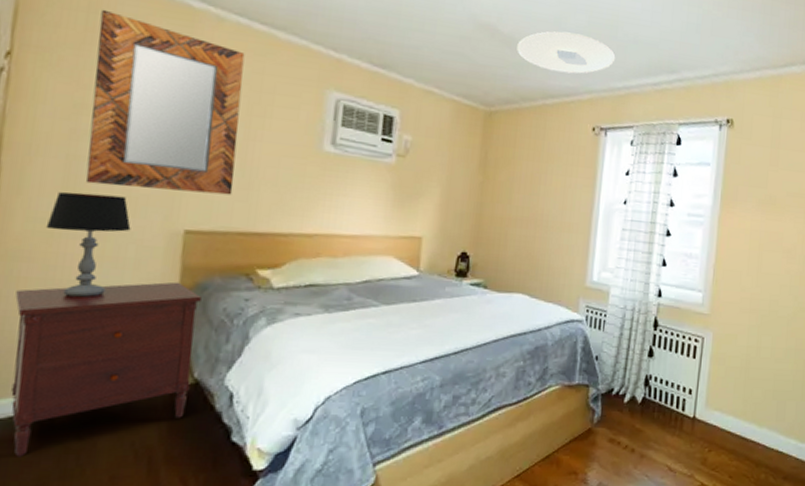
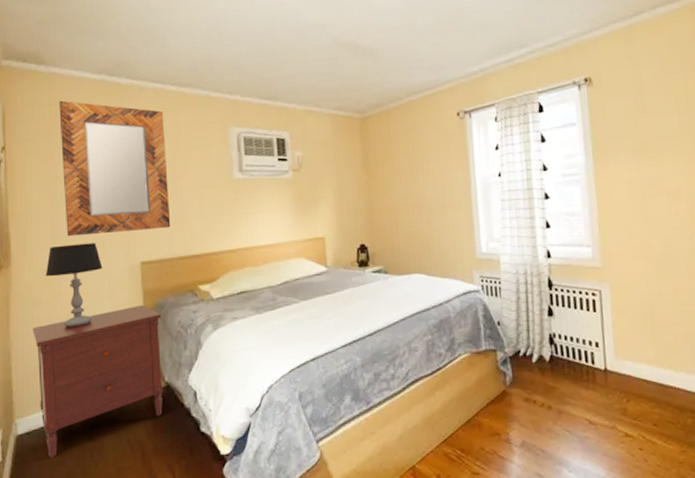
ceiling light: present [517,31,616,74] -> none [377,32,467,71]

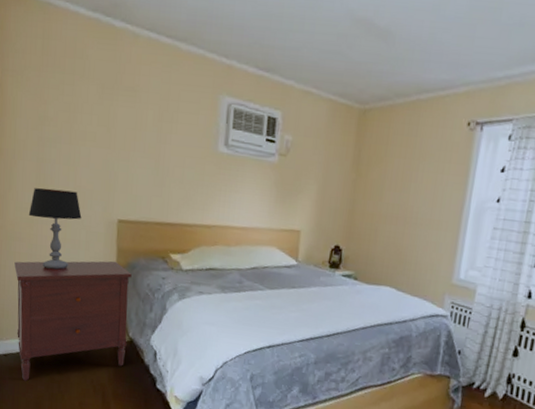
home mirror: present [59,100,171,237] -> none [50,35,155,191]

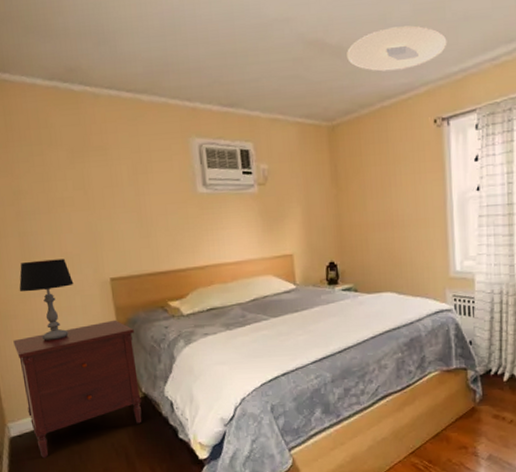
ceiling light: none [392,19,498,66] -> present [347,25,447,72]

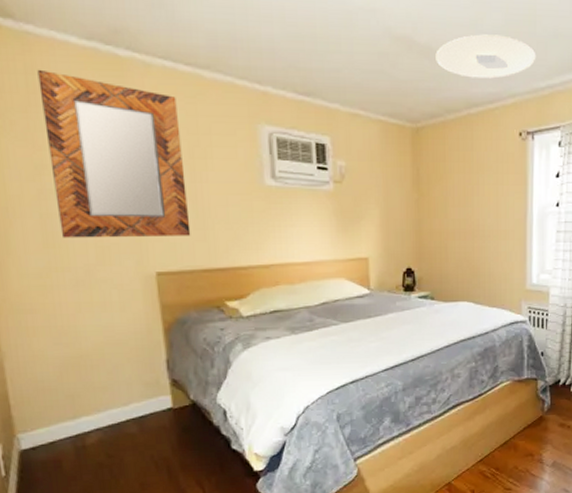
home mirror: none [13,110,137,253] -> present [37,69,191,238]
dresser: present [13,319,142,459] -> none [28,319,189,474]
table lamp: present [19,259,74,341] -> none [38,247,110,341]

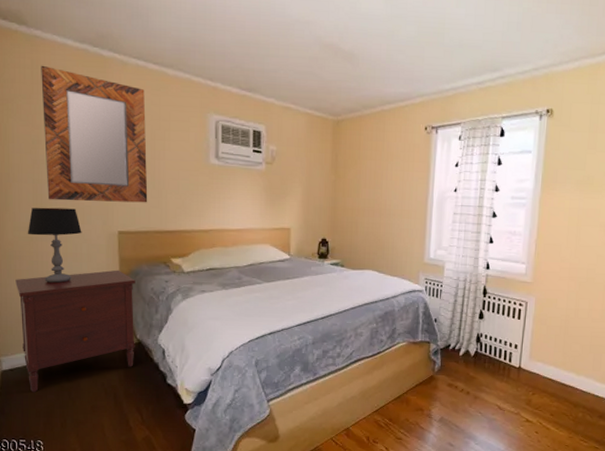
dresser: none [28,319,189,474] -> present [15,270,135,393]
table lamp: none [38,247,110,341] -> present [27,207,82,284]
ceiling light: present [435,34,536,79] -> none [357,43,443,81]

